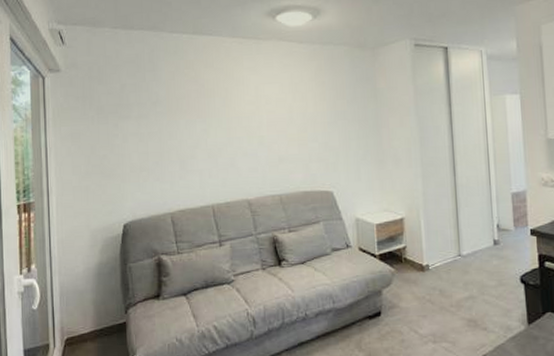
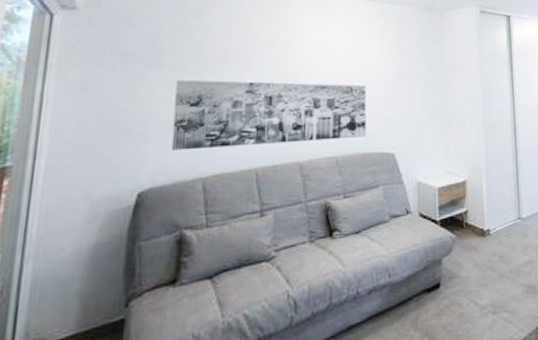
wall art: none [142,127,306,190] -> present [171,79,367,151]

